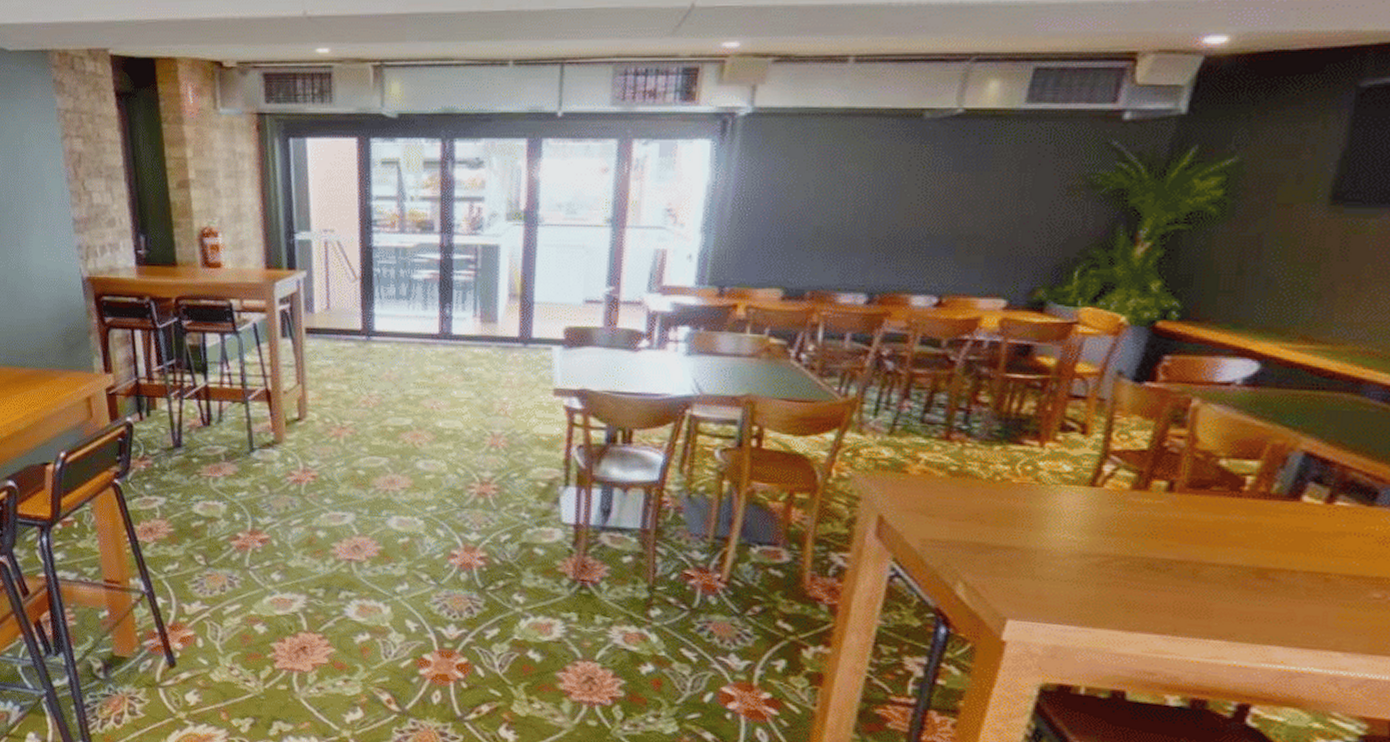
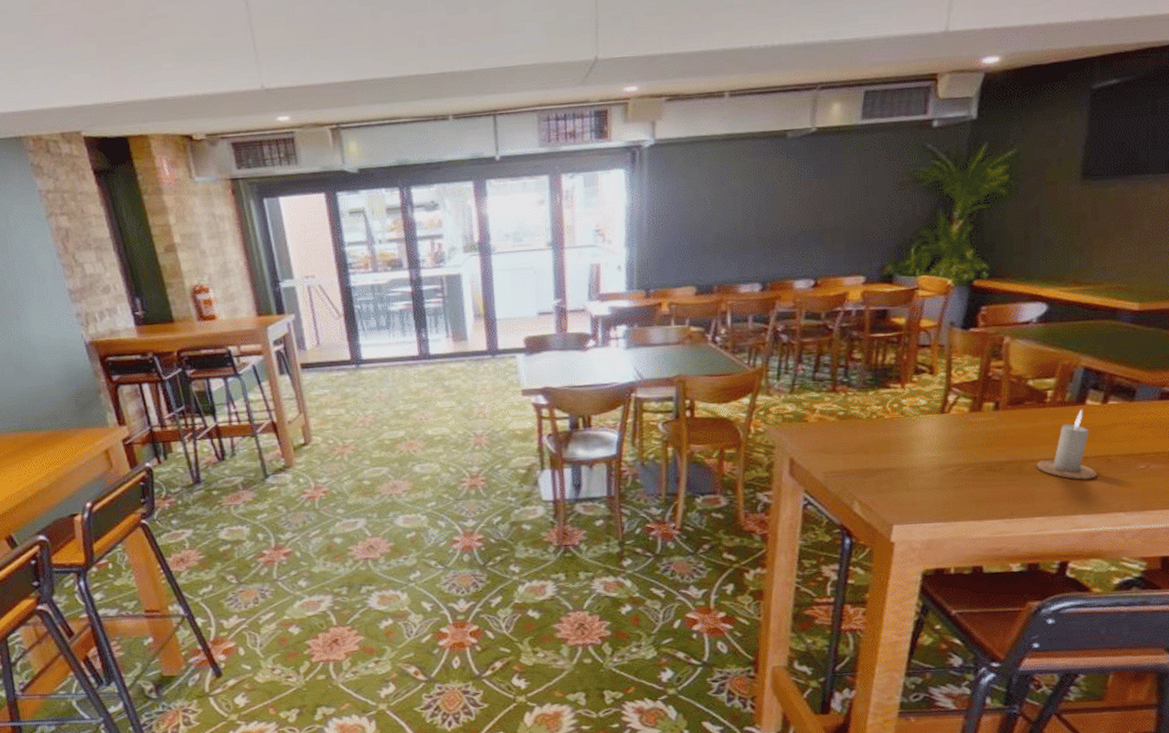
candle: none [1218,506,1307,601] -> present [1036,409,1097,480]

